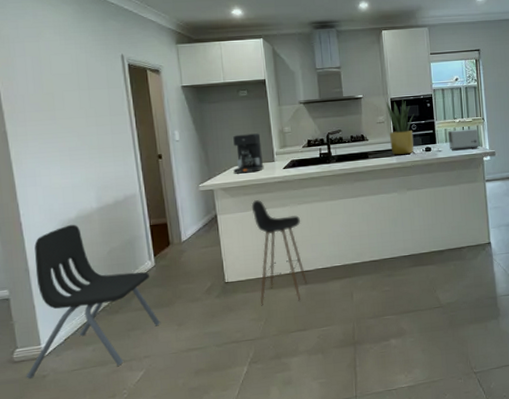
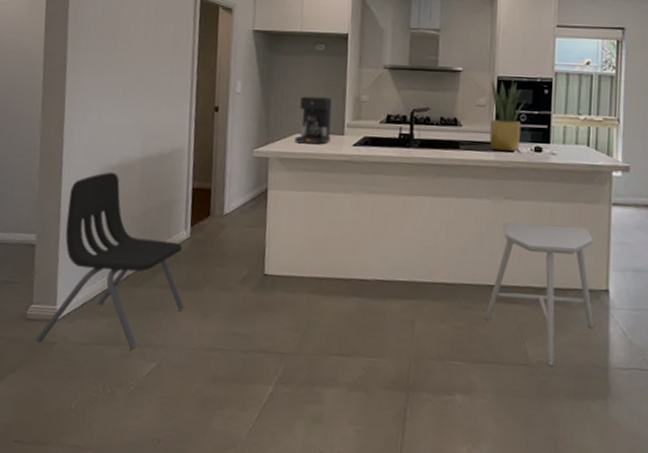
bar stool: present [251,200,307,306] -> none [301,179,364,317]
bar stool: none [405,201,484,305] -> present [484,222,594,367]
toaster: present [447,128,479,151] -> none [566,129,609,158]

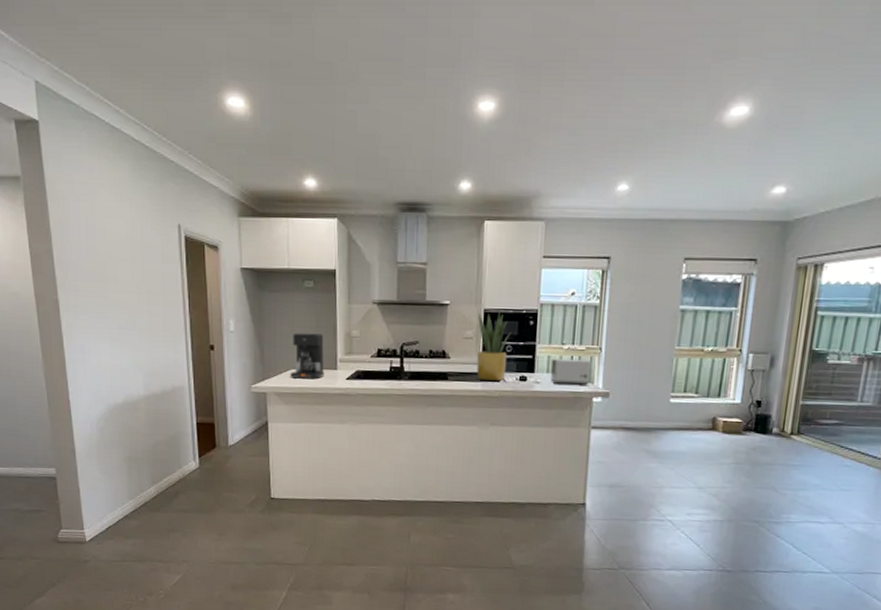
dining chair: present [35,172,185,350] -> none [69,409,201,565]
bar stool: present [484,222,594,367] -> none [473,446,573,569]
toaster: none [566,129,609,158] -> present [550,358,591,385]

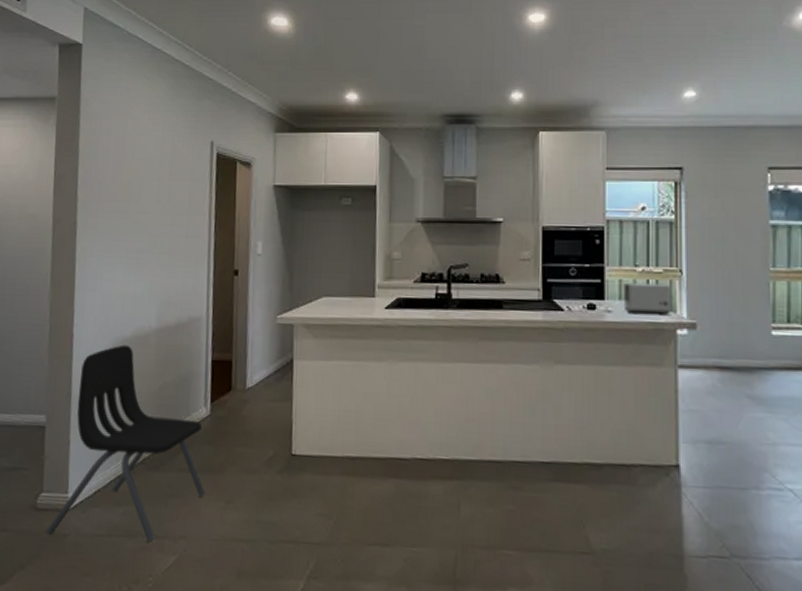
dining chair: none [69,409,201,565] -> present [45,344,207,542]
coffee maker: present [290,333,325,380] -> none [321,255,361,309]
planter: present [476,311,512,381] -> none [536,229,575,310]

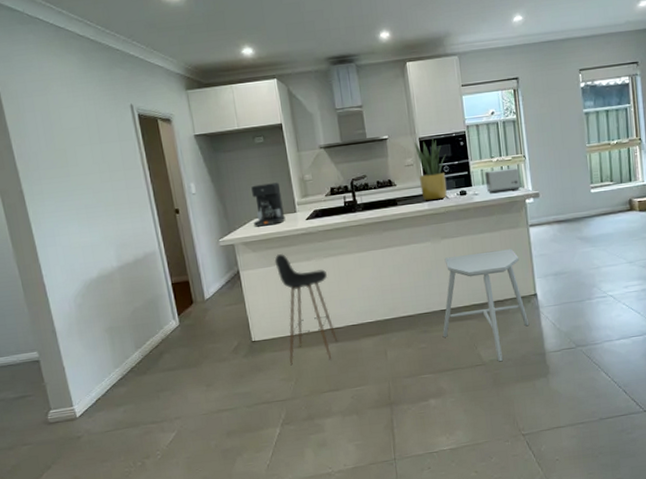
dining chair: present [45,344,207,542] -> none [59,284,190,440]
coffee maker: none [321,255,361,309] -> present [251,182,286,227]
bar stool: none [333,347,399,501] -> present [274,254,337,366]
planter: none [536,229,575,310] -> present [414,138,447,201]
bar stool: none [539,390,665,555] -> present [442,249,530,362]

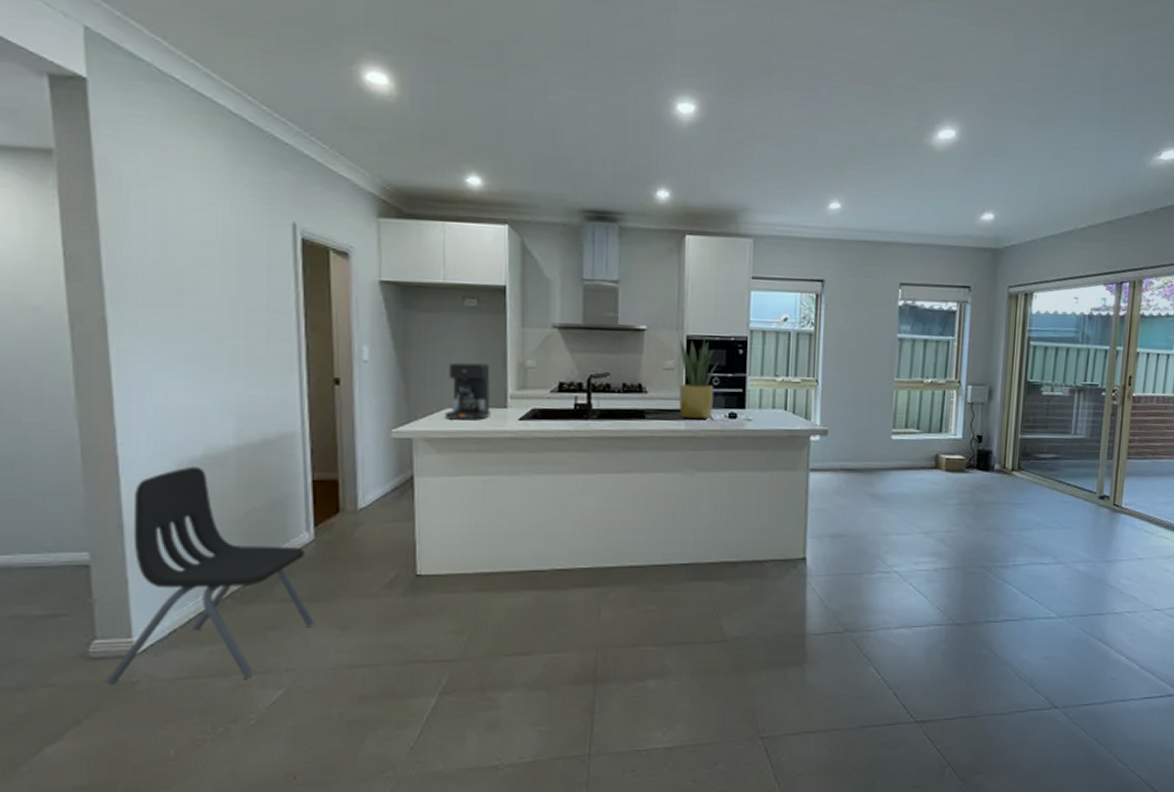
dining chair: none [59,284,190,440] -> present [105,466,316,684]
bar stool: present [274,254,337,366] -> none [466,461,536,614]
bar stool: present [442,249,530,362] -> none [677,495,791,640]
toaster: present [484,167,521,194] -> none [762,392,808,423]

